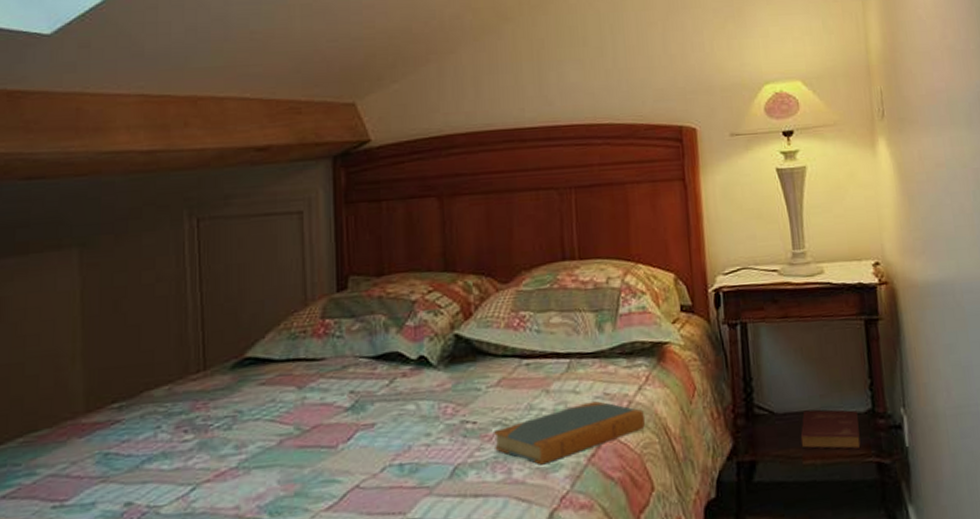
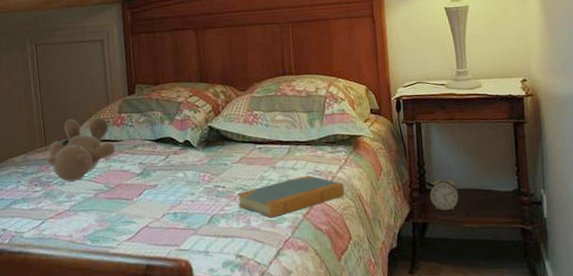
teddy bear: none [205,324,314,424] -> present [46,117,116,181]
alarm clock: none [759,390,797,443] -> present [429,173,459,211]
book: present [800,409,861,449] -> none [461,188,509,218]

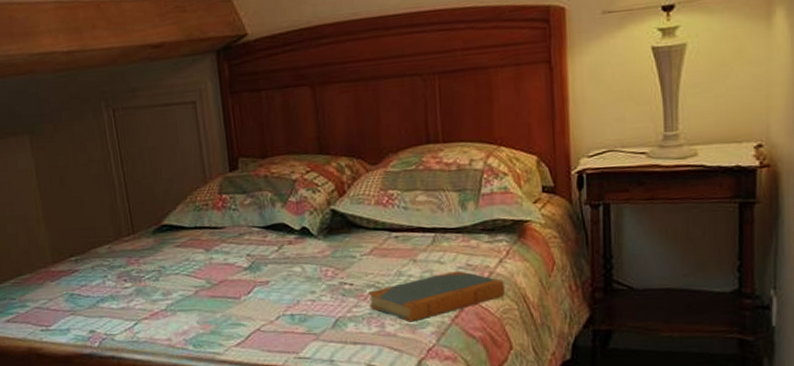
teddy bear: present [46,117,116,181] -> none [135,199,218,276]
alarm clock: present [429,173,459,211] -> none [617,268,657,316]

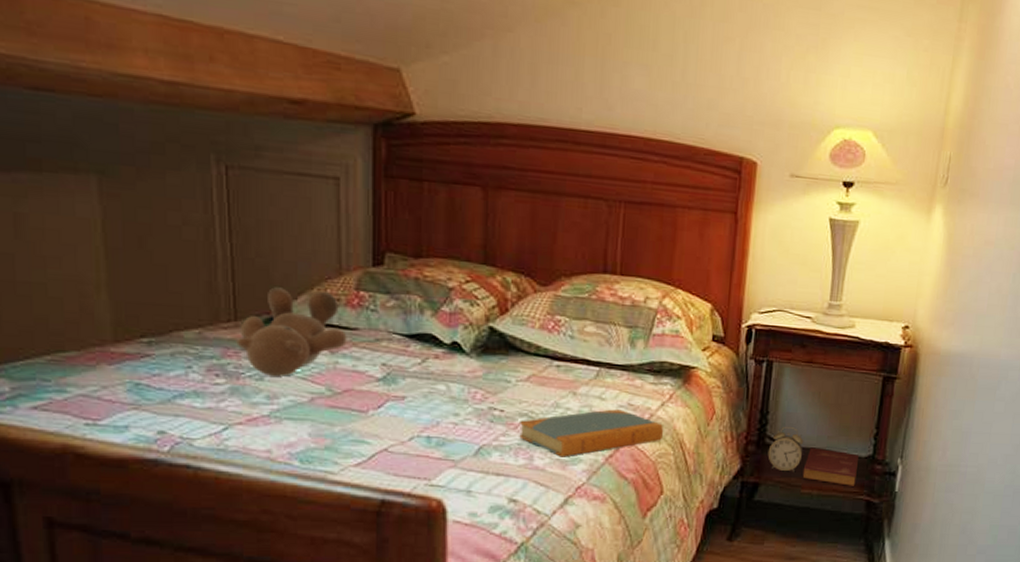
teddy bear: none [135,199,218,276] -> present [236,287,347,377]
alarm clock: none [617,268,657,316] -> present [768,426,804,472]
book: none [659,287,723,325] -> present [802,447,860,486]

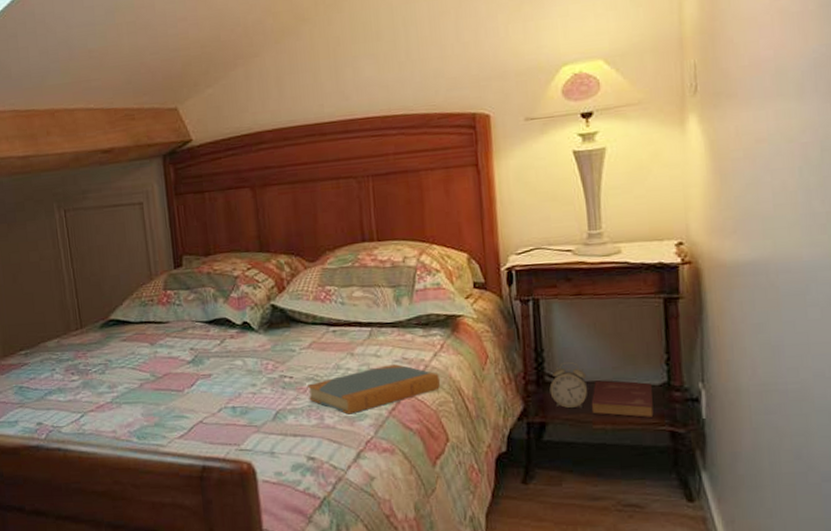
teddy bear: present [236,287,347,377] -> none [83,294,162,369]

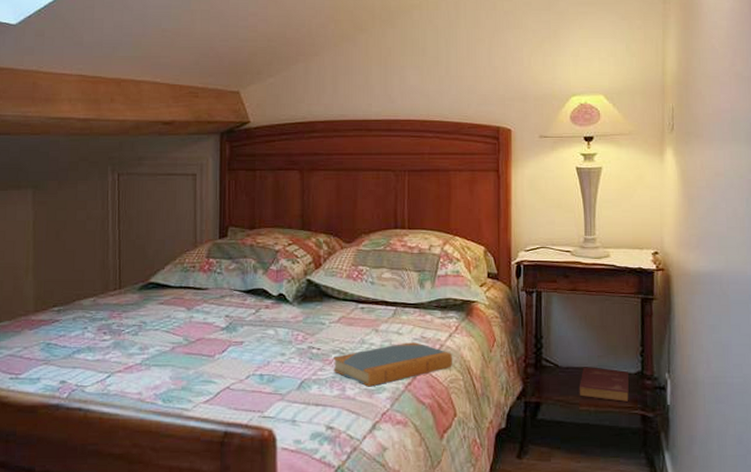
alarm clock: present [549,361,588,408] -> none [545,348,577,391]

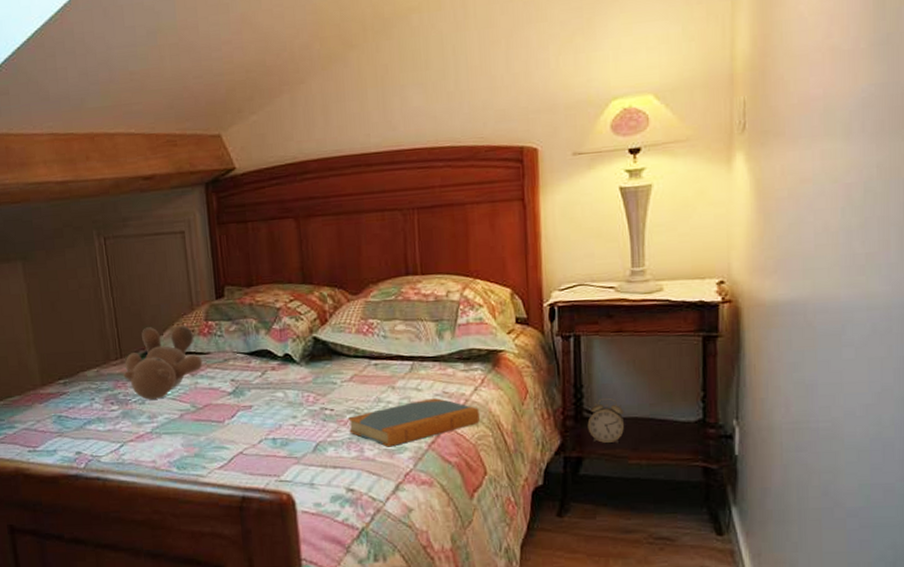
teddy bear: none [119,260,200,331] -> present [123,325,203,400]
alarm clock: none [545,348,577,391] -> present [587,397,625,444]
book: present [579,367,629,402] -> none [627,416,688,453]

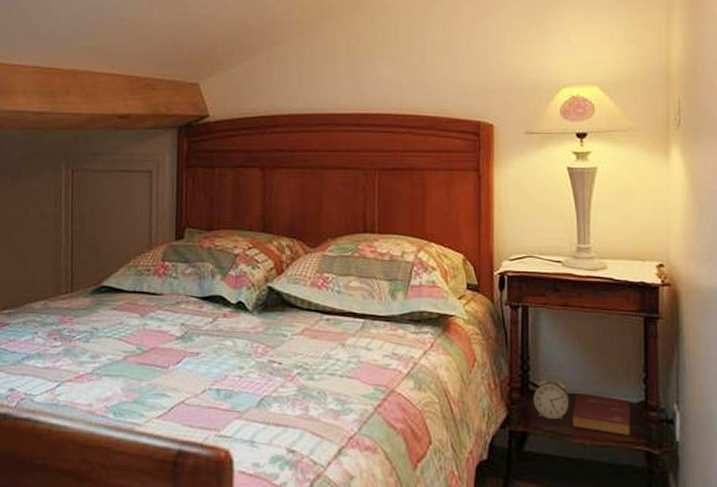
teddy bear: present [123,325,203,400] -> none [71,263,154,338]
book: present [348,398,480,447] -> none [296,359,427,407]
book: none [627,416,688,453] -> present [572,393,631,435]

